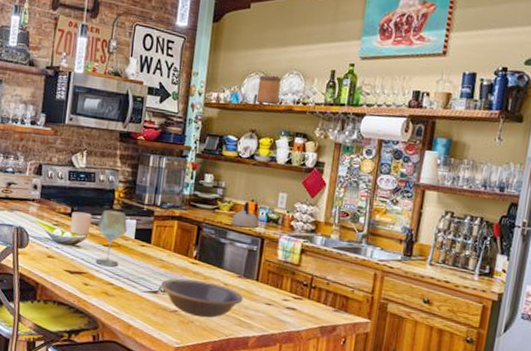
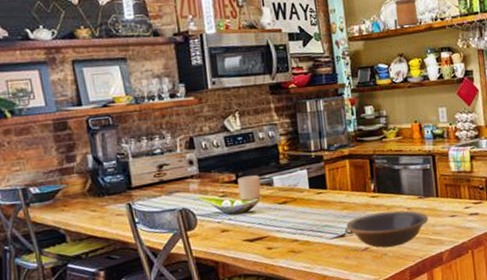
wine glass: present [95,209,127,267] -> none [267,164,299,225]
kettle: present [230,201,259,228] -> none [400,123,427,150]

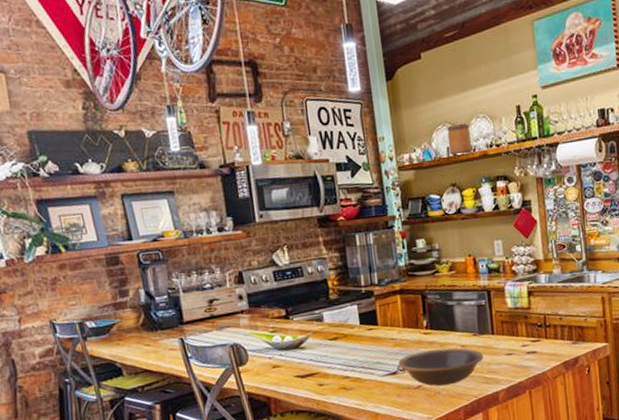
mug: present [237,175,261,201] -> none [287,310,311,337]

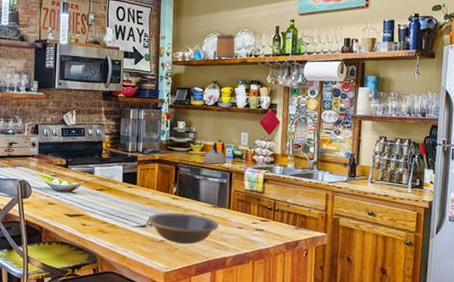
kettle: none [453,257,482,285] -> present [203,142,227,164]

